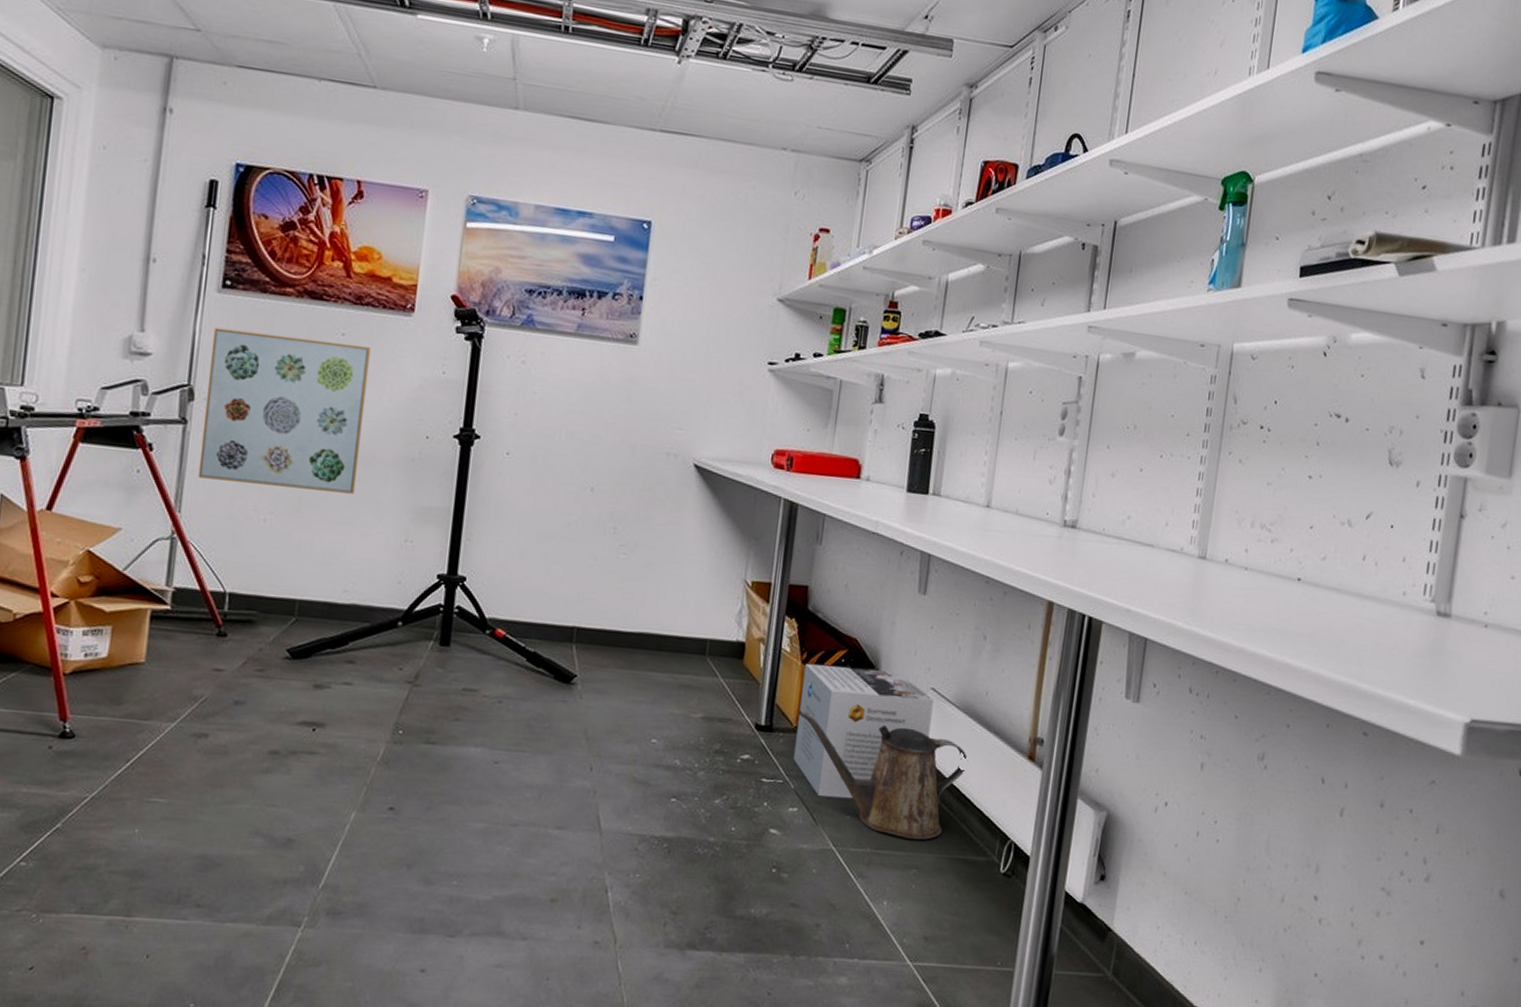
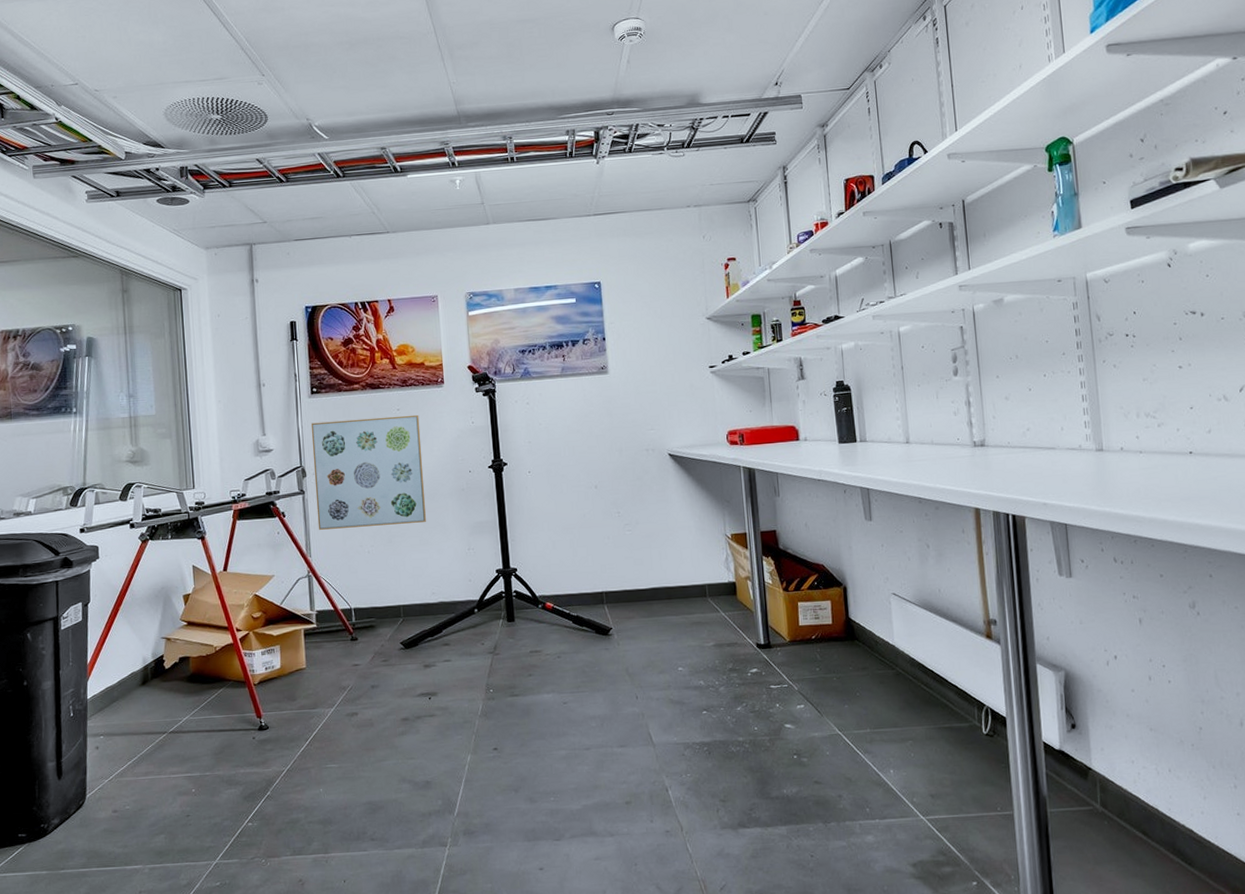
cardboard box: present [792,664,934,799] -> none [786,585,899,694]
watering can: present [798,710,969,840] -> none [788,627,936,717]

